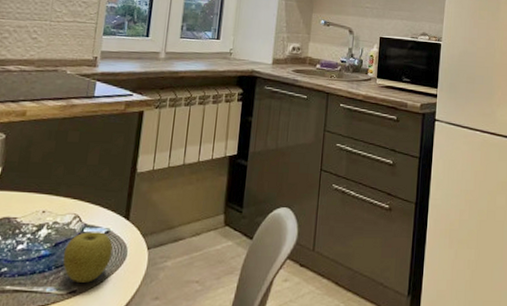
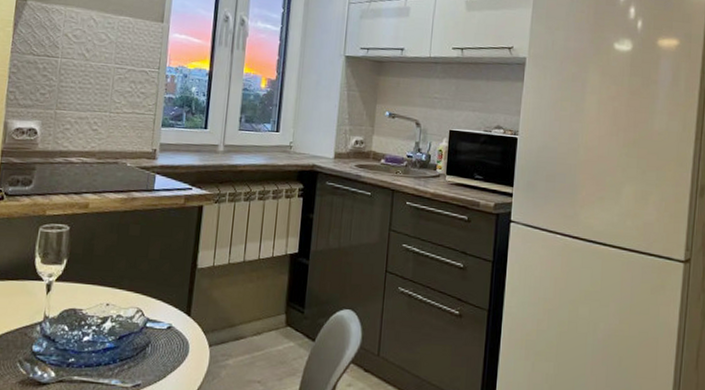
apple: present [62,232,113,283] -> none [126,326,175,377]

